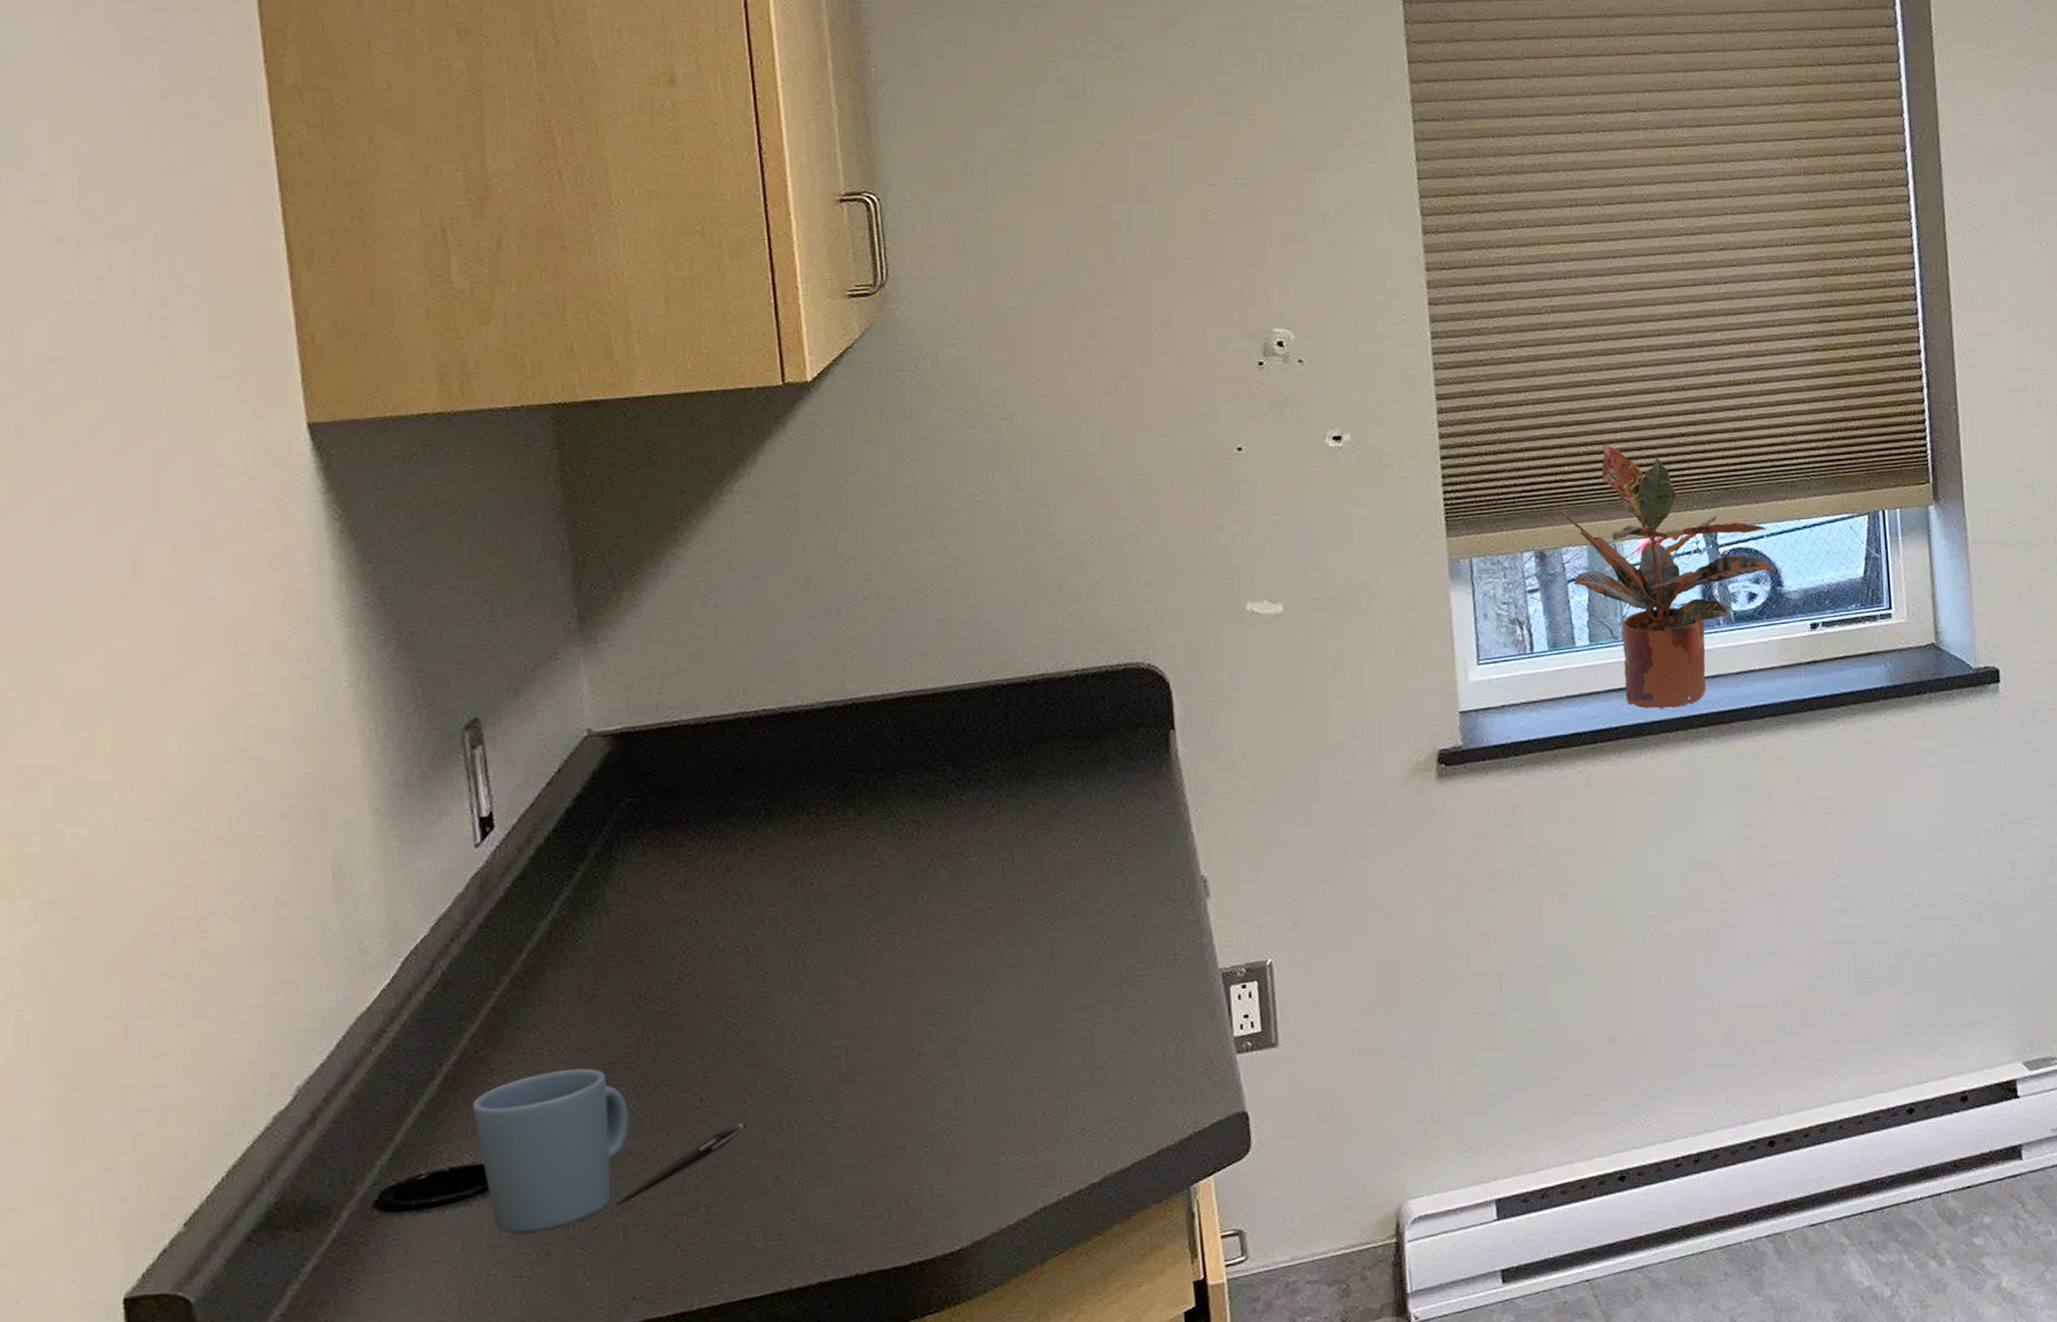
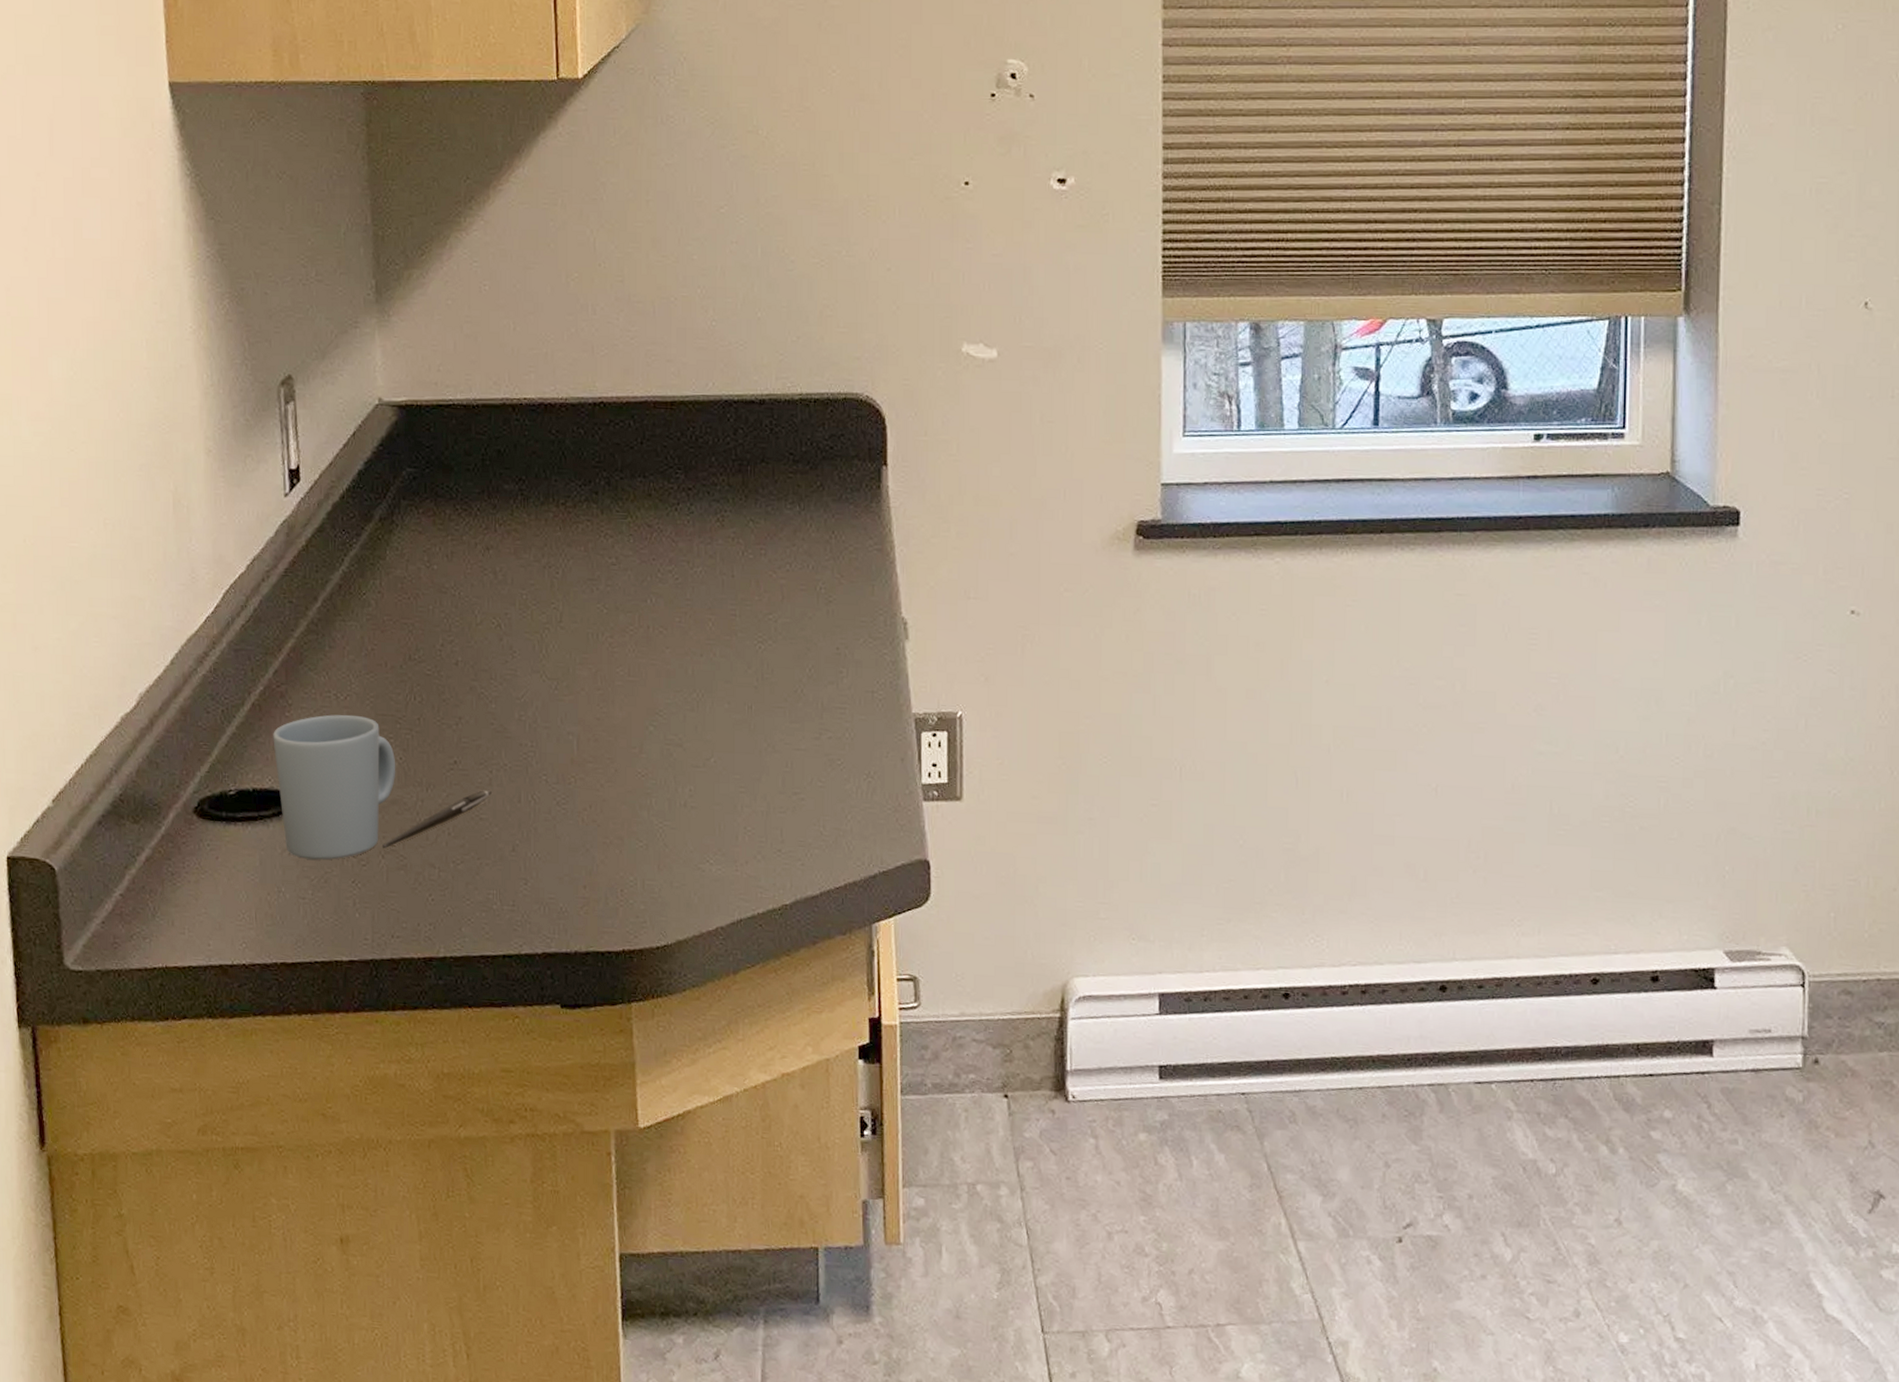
potted plant: present [1558,443,1776,709] -> none [1278,211,1502,508]

